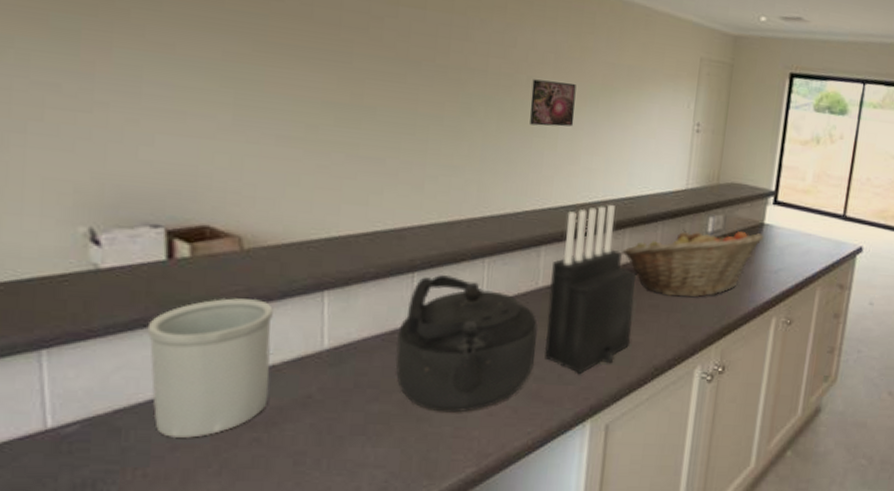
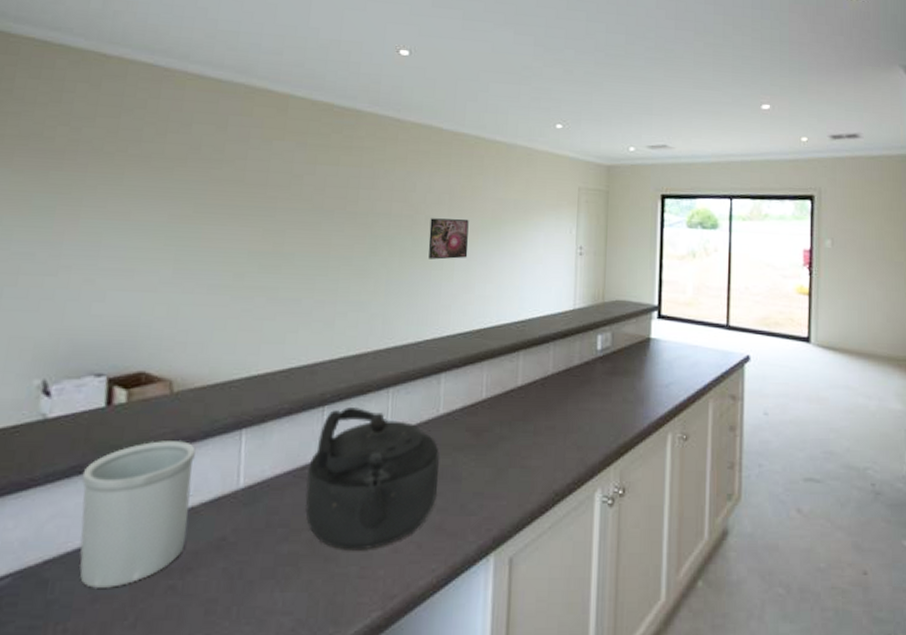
knife block: present [544,205,636,375] -> none [446,329,532,504]
fruit basket: present [622,228,764,297] -> none [517,347,652,417]

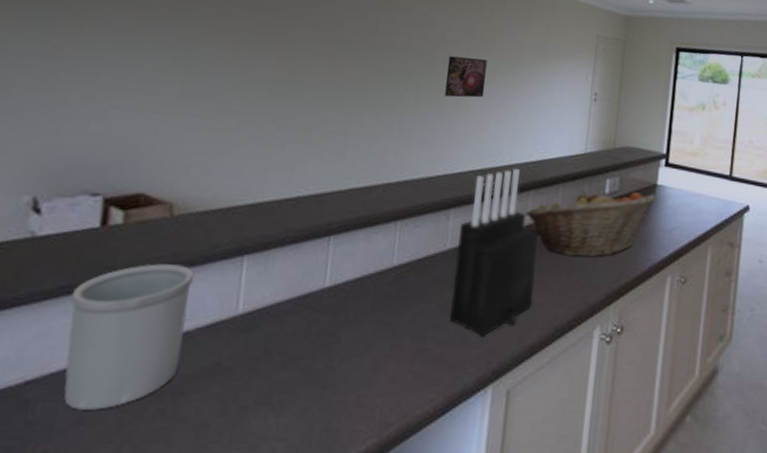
kettle: present [305,406,439,551] -> none [305,237,444,379]
knife block: none [446,329,532,504] -> present [449,169,538,338]
fruit basket: none [517,347,652,417] -> present [525,190,658,257]

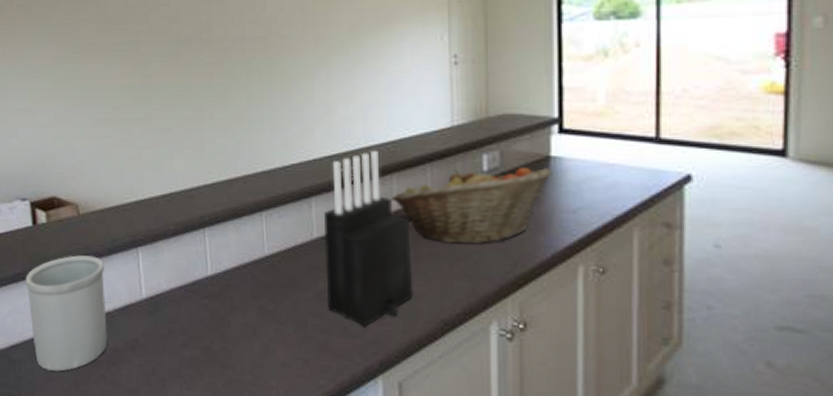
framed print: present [445,56,487,98] -> none [284,36,327,81]

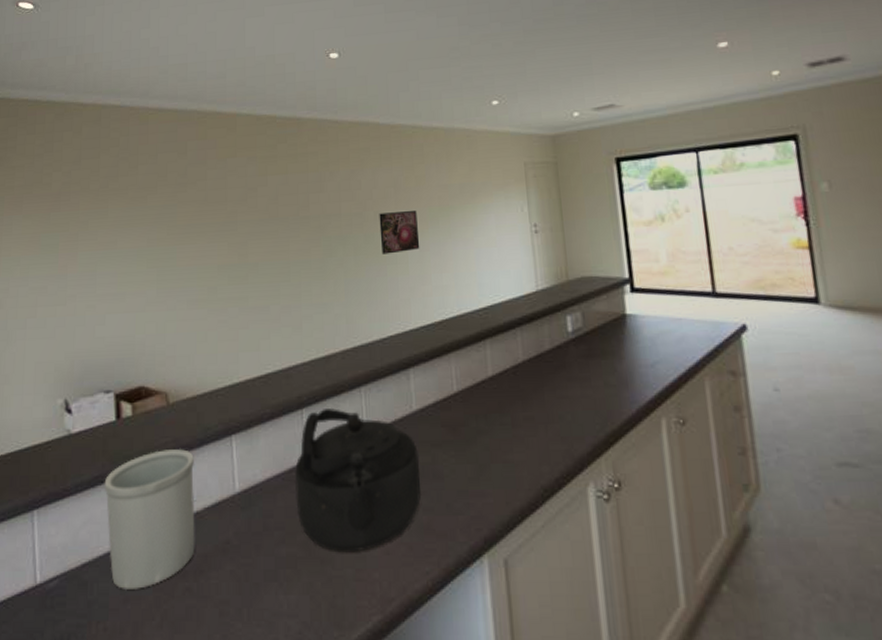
kettle: none [196,229,319,362] -> present [294,407,421,553]
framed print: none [284,36,327,81] -> present [379,211,420,254]
knife block: present [323,151,414,328] -> none [423,318,513,503]
fruit basket: present [391,168,553,244] -> none [486,326,630,406]

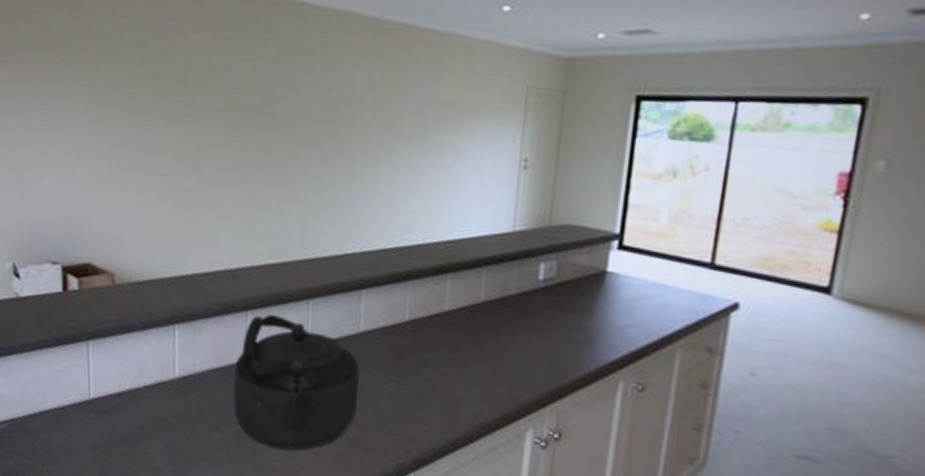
utensil holder: present [104,449,195,589] -> none [50,326,137,445]
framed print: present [379,211,420,254] -> none [349,121,394,168]

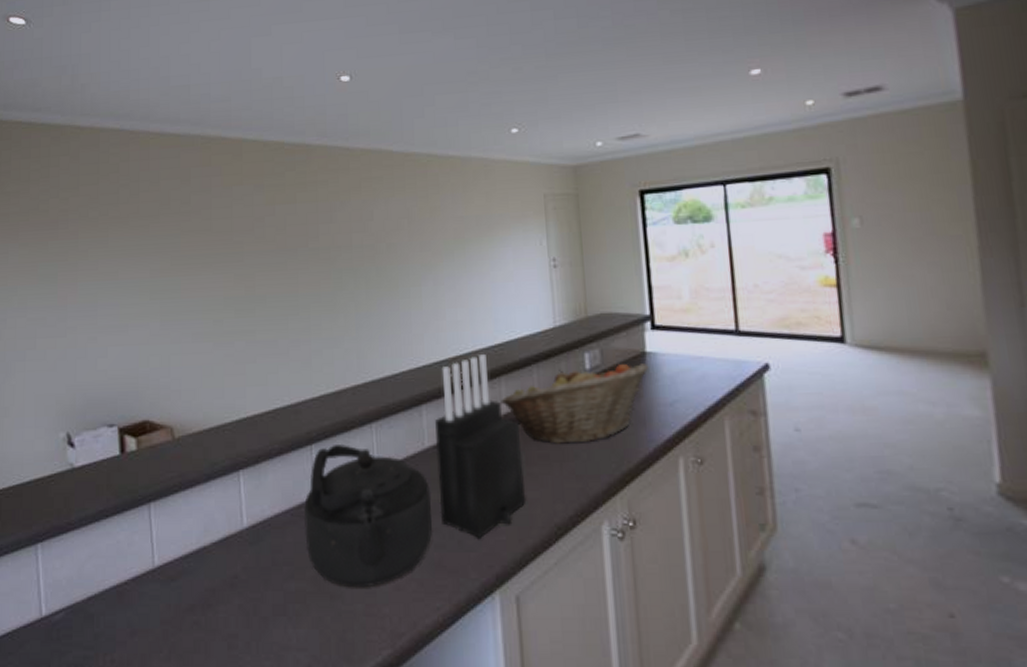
knife block: none [366,248,459,425] -> present [435,354,527,540]
fruit basket: none [443,275,607,352] -> present [501,364,649,444]

